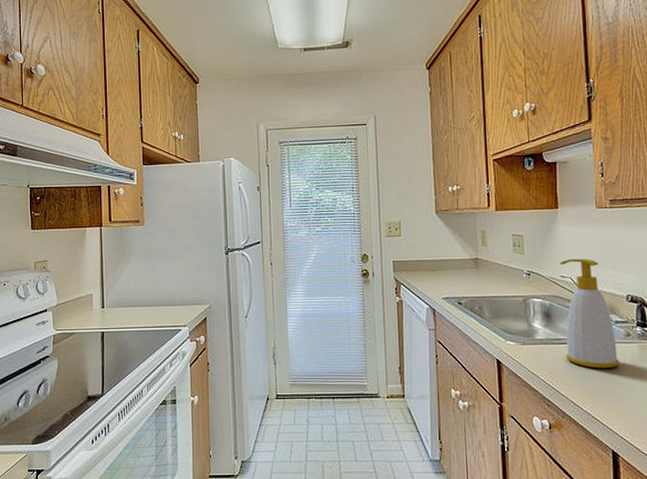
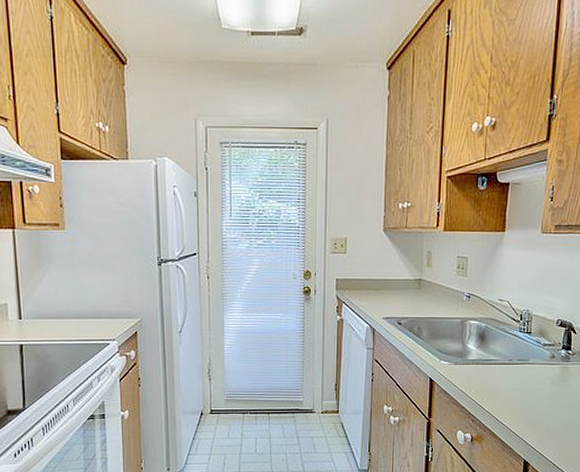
soap bottle: present [560,258,619,369] -> none [494,282,542,388]

